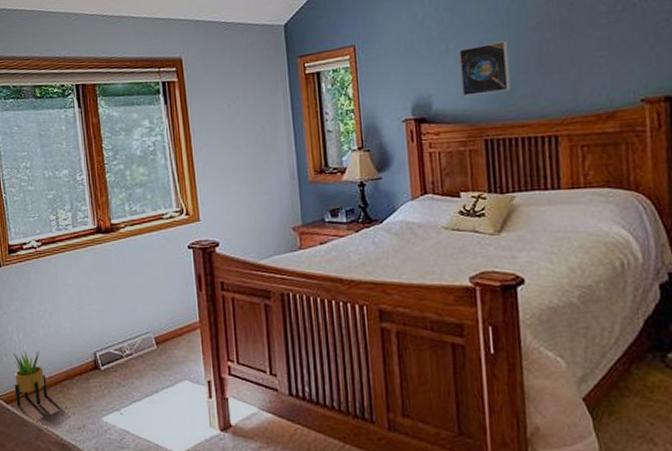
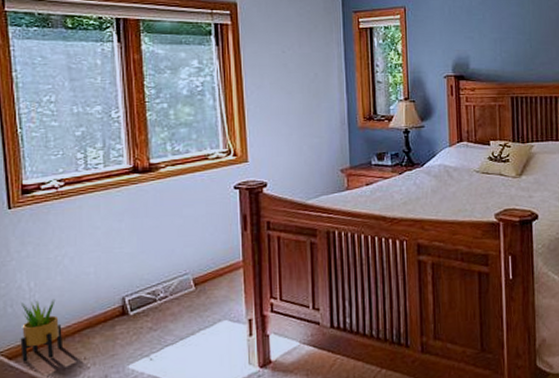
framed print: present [459,41,511,97] -> none [493,16,533,60]

